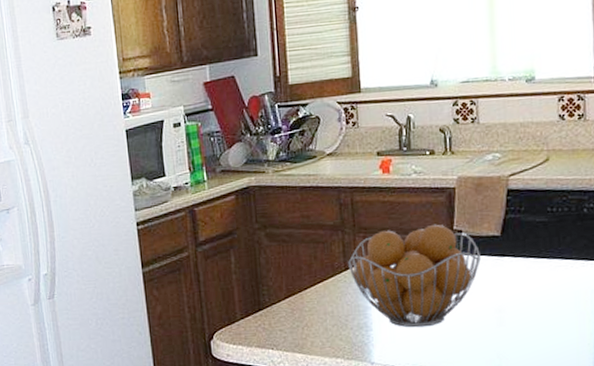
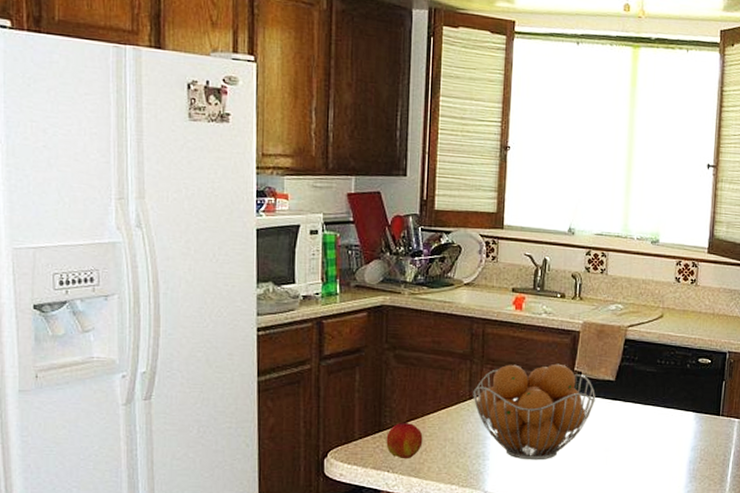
peach: none [267,299,303,336] -> present [386,422,423,459]

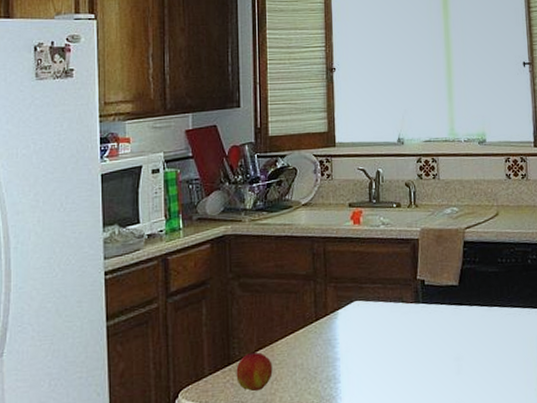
fruit basket: present [473,363,596,460] -> none [319,274,441,378]

